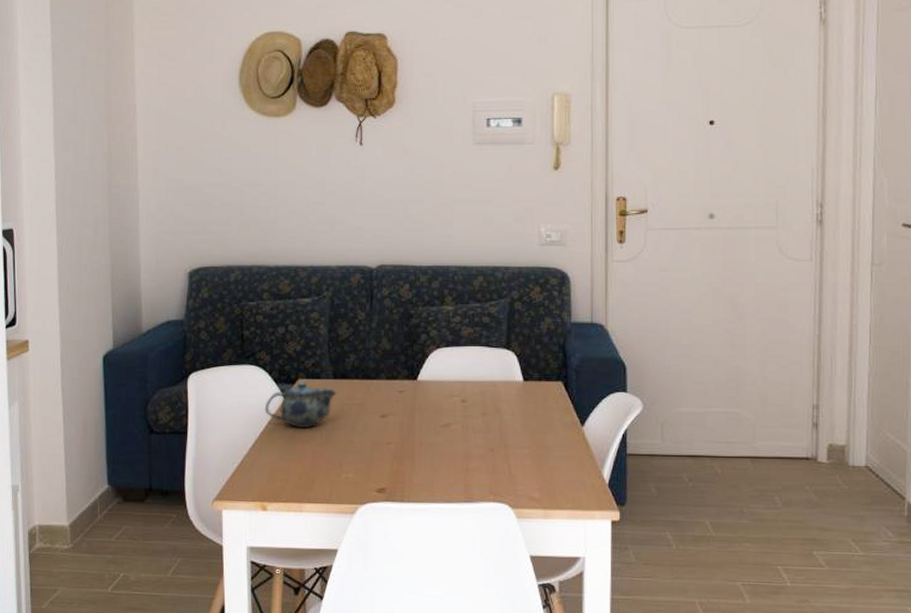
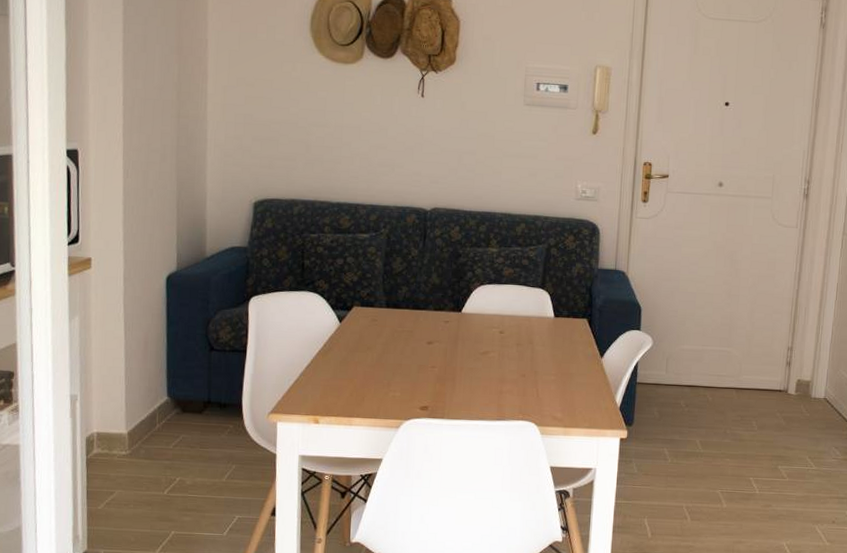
teapot: present [264,381,337,429] -> none [321,308,389,352]

